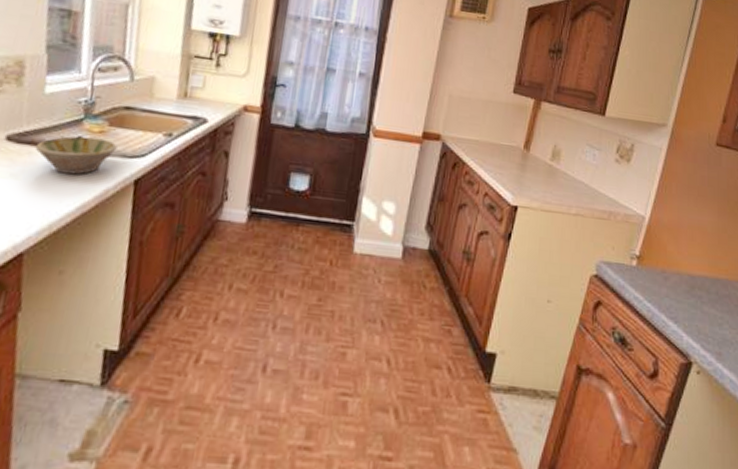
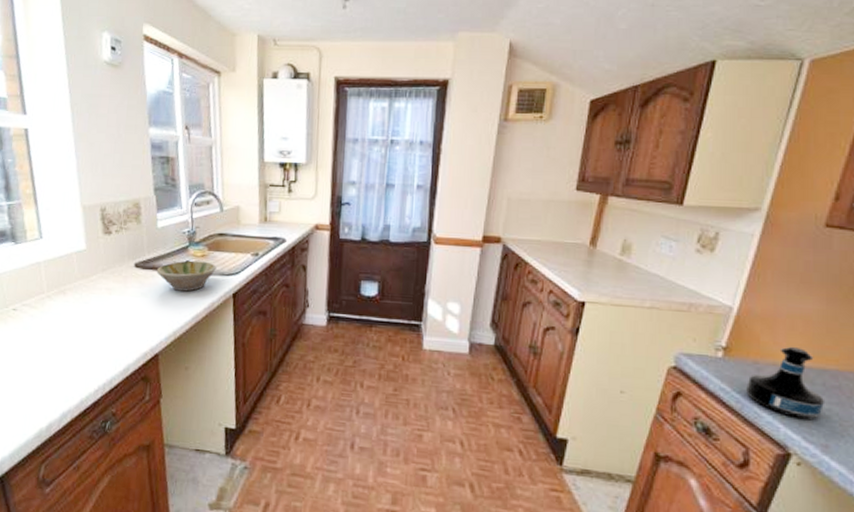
tequila bottle: none [656,256,717,327] -> present [746,346,824,419]

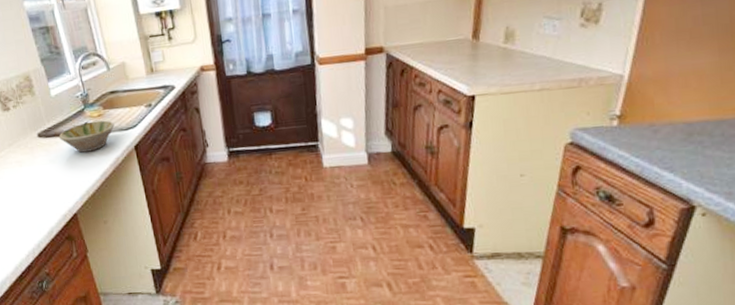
tequila bottle: present [746,346,824,419] -> none [645,103,724,172]

